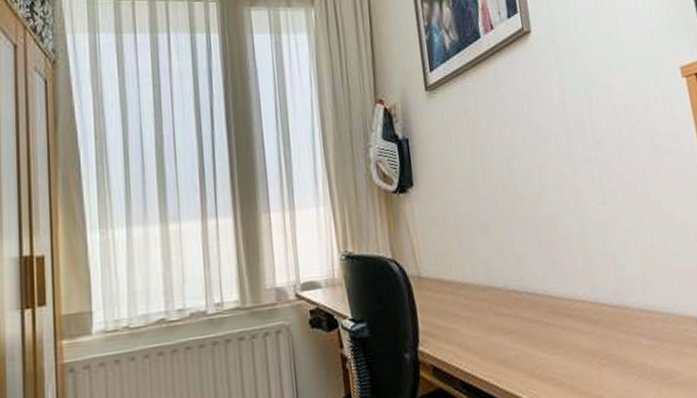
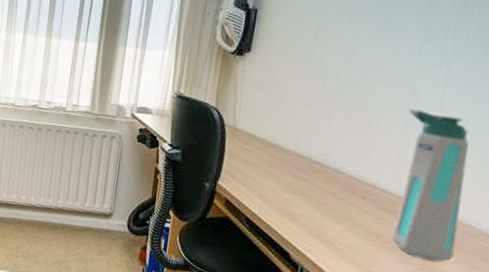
water bottle: none [578,207,664,364] -> present [391,108,469,262]

